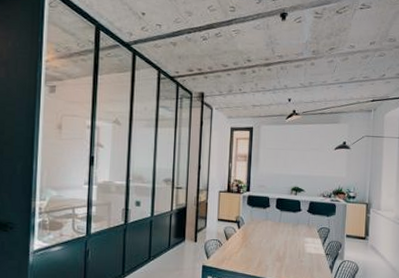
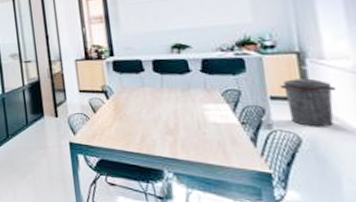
trash can: none [353,222,383,260] -> present [279,77,337,127]

